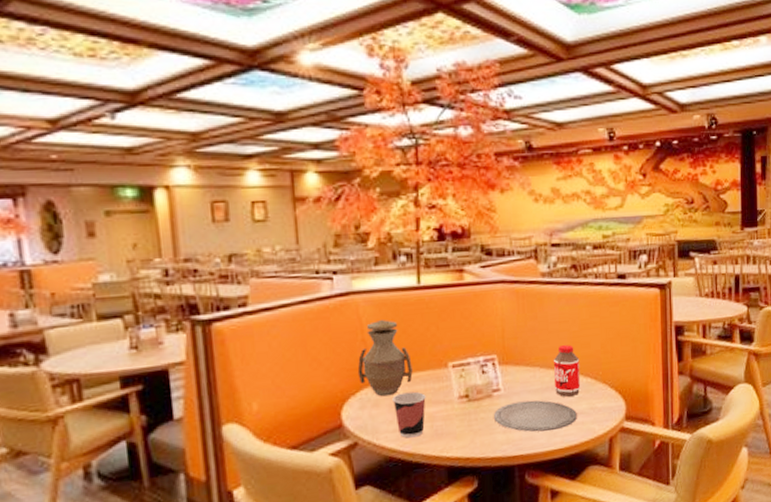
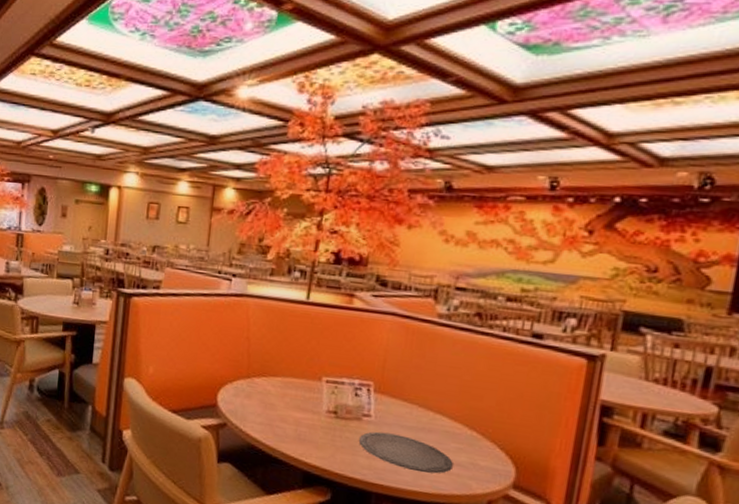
vase: present [357,319,413,397] -> none [237,323,288,392]
cup: present [392,391,426,438] -> none [264,392,295,436]
bottle: present [554,345,581,397] -> none [432,390,467,446]

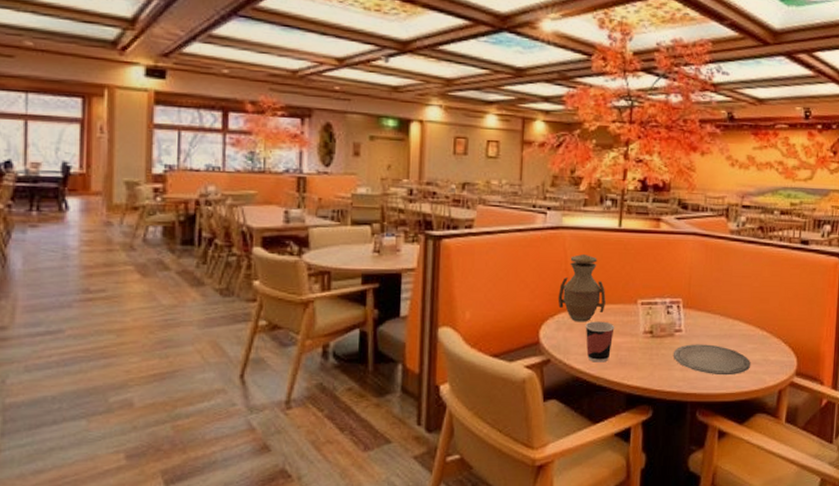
vase: none [237,323,288,392] -> present [557,253,606,322]
cup: none [264,392,295,436] -> present [585,321,615,362]

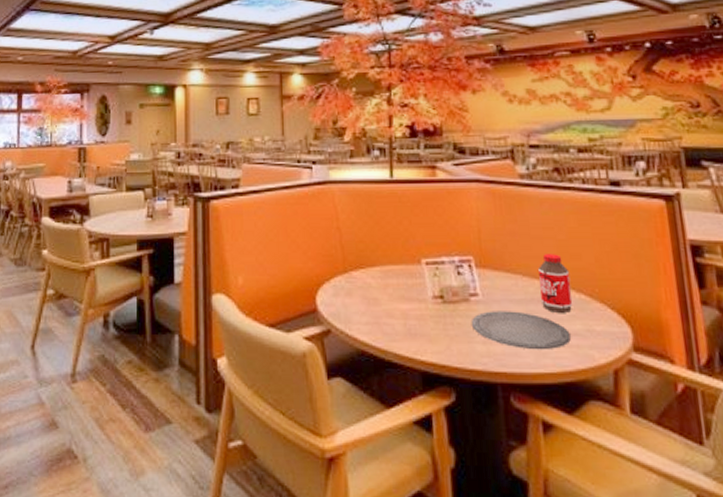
vase: present [557,253,606,322] -> none [332,209,386,286]
cup: present [585,321,615,362] -> none [365,285,399,333]
bottle: none [732,298,758,347] -> present [538,254,573,314]

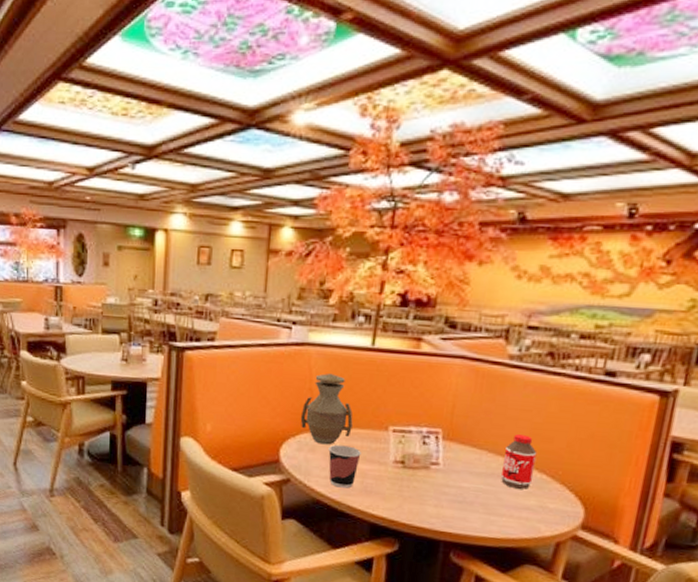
vase: none [332,209,386,286] -> present [300,373,353,445]
cup: none [365,285,399,333] -> present [328,444,361,488]
plate: present [471,311,571,350] -> none [426,479,522,519]

